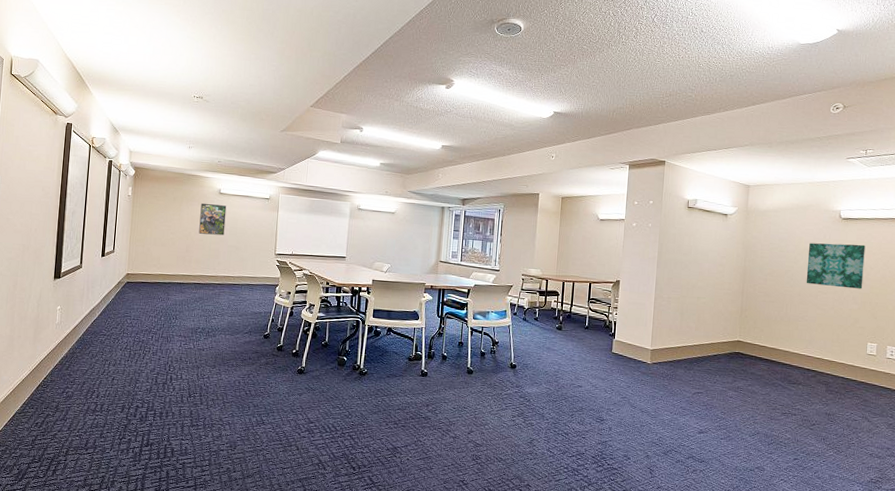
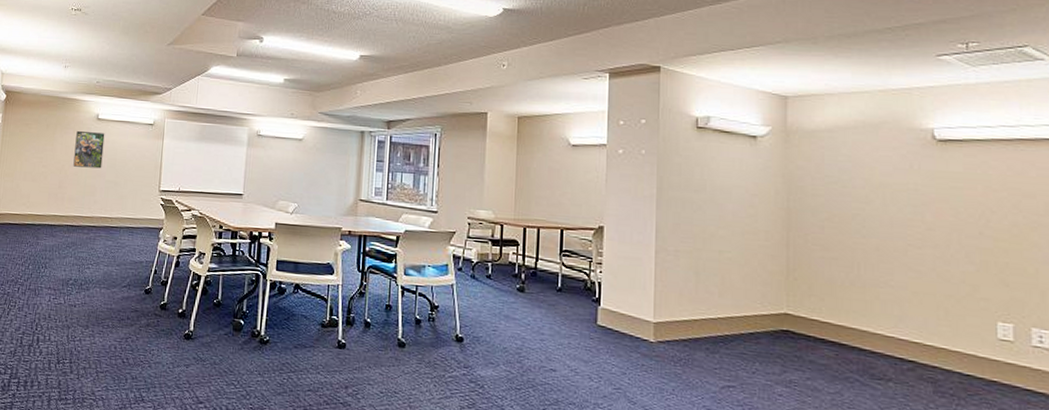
wall art: present [806,243,866,289] -> none [886,175,981,242]

